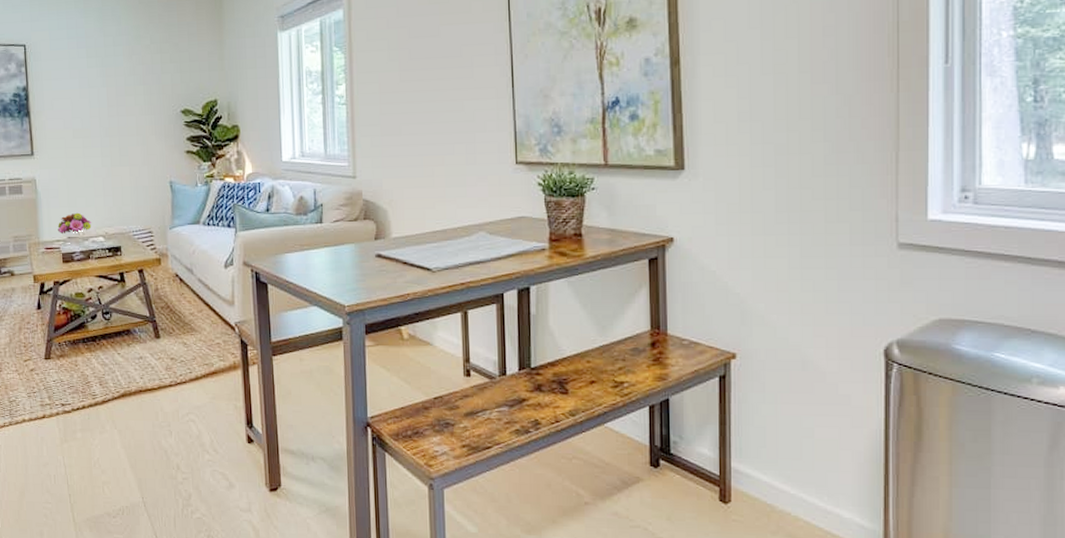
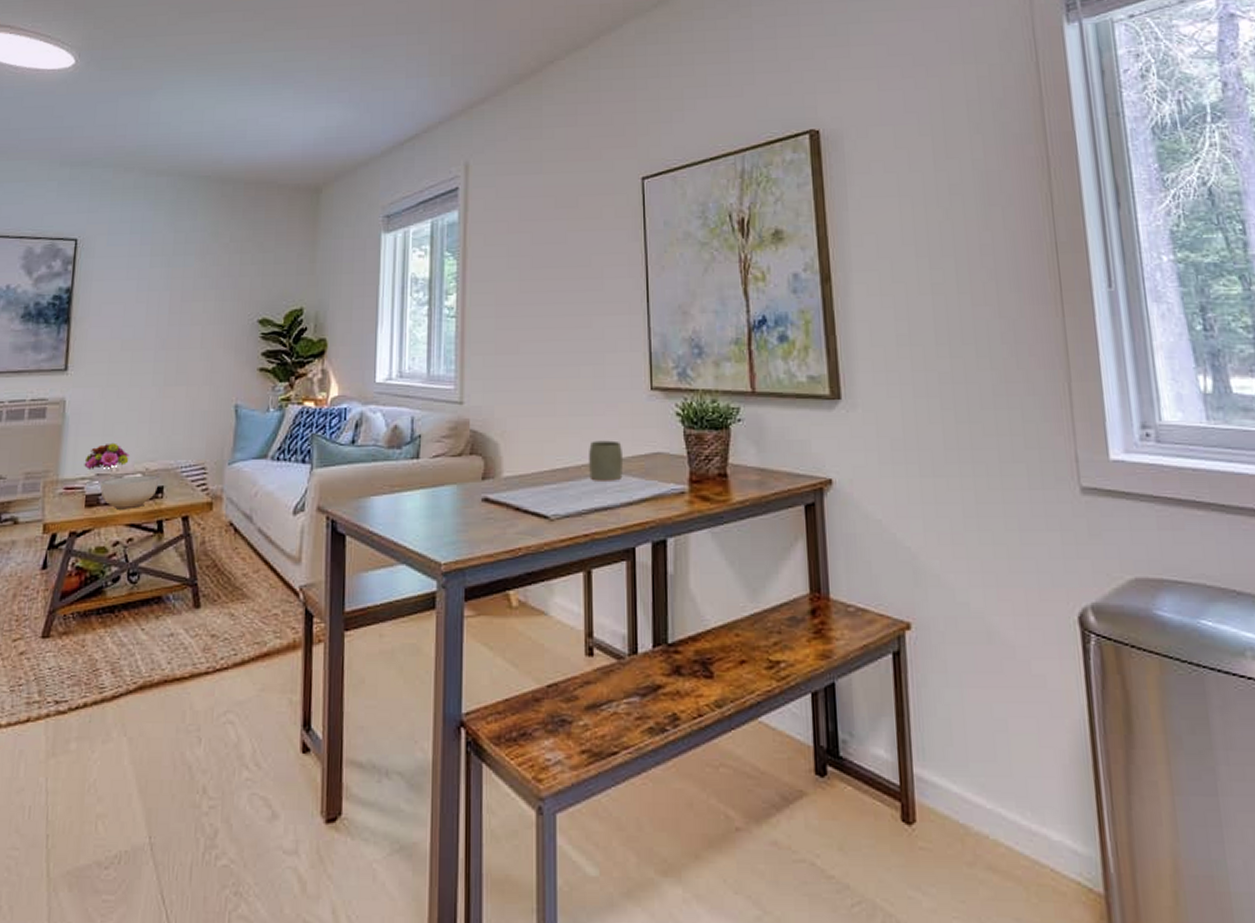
bowl: none [71,237,117,265] -> present [99,475,160,510]
mug: none [462,207,493,242] -> present [588,440,624,483]

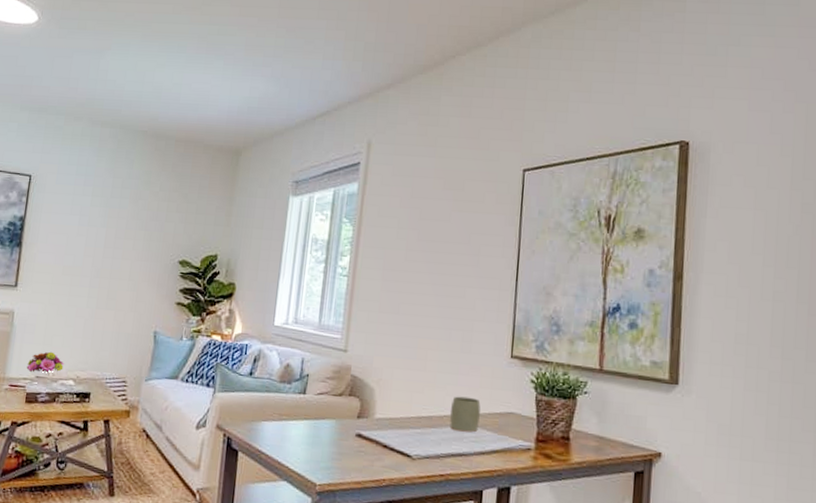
bowl: present [99,475,160,510] -> none [38,381,88,408]

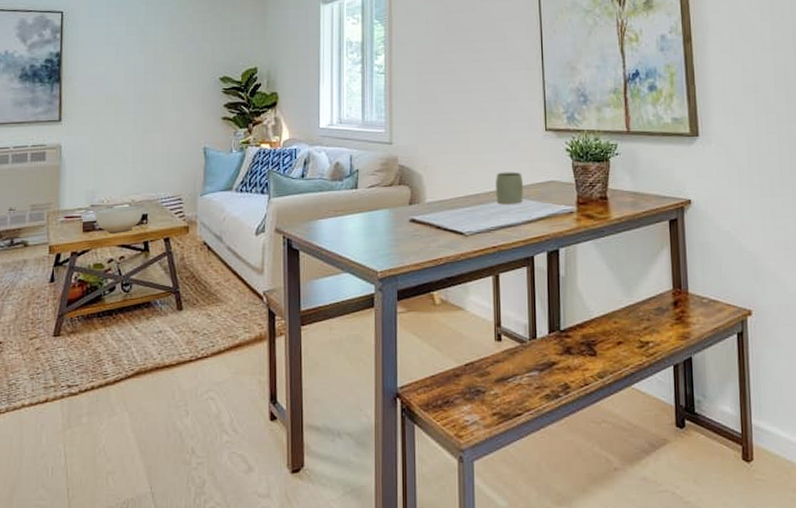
flower bouquet: present [26,351,64,373] -> none [80,179,118,203]
bowl: none [38,381,88,408] -> present [94,205,144,234]

